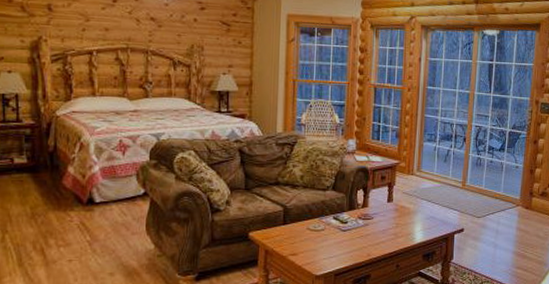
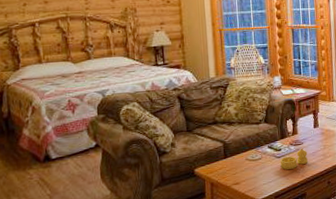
candle: none [345,223,377,247] -> present [280,148,308,170]

